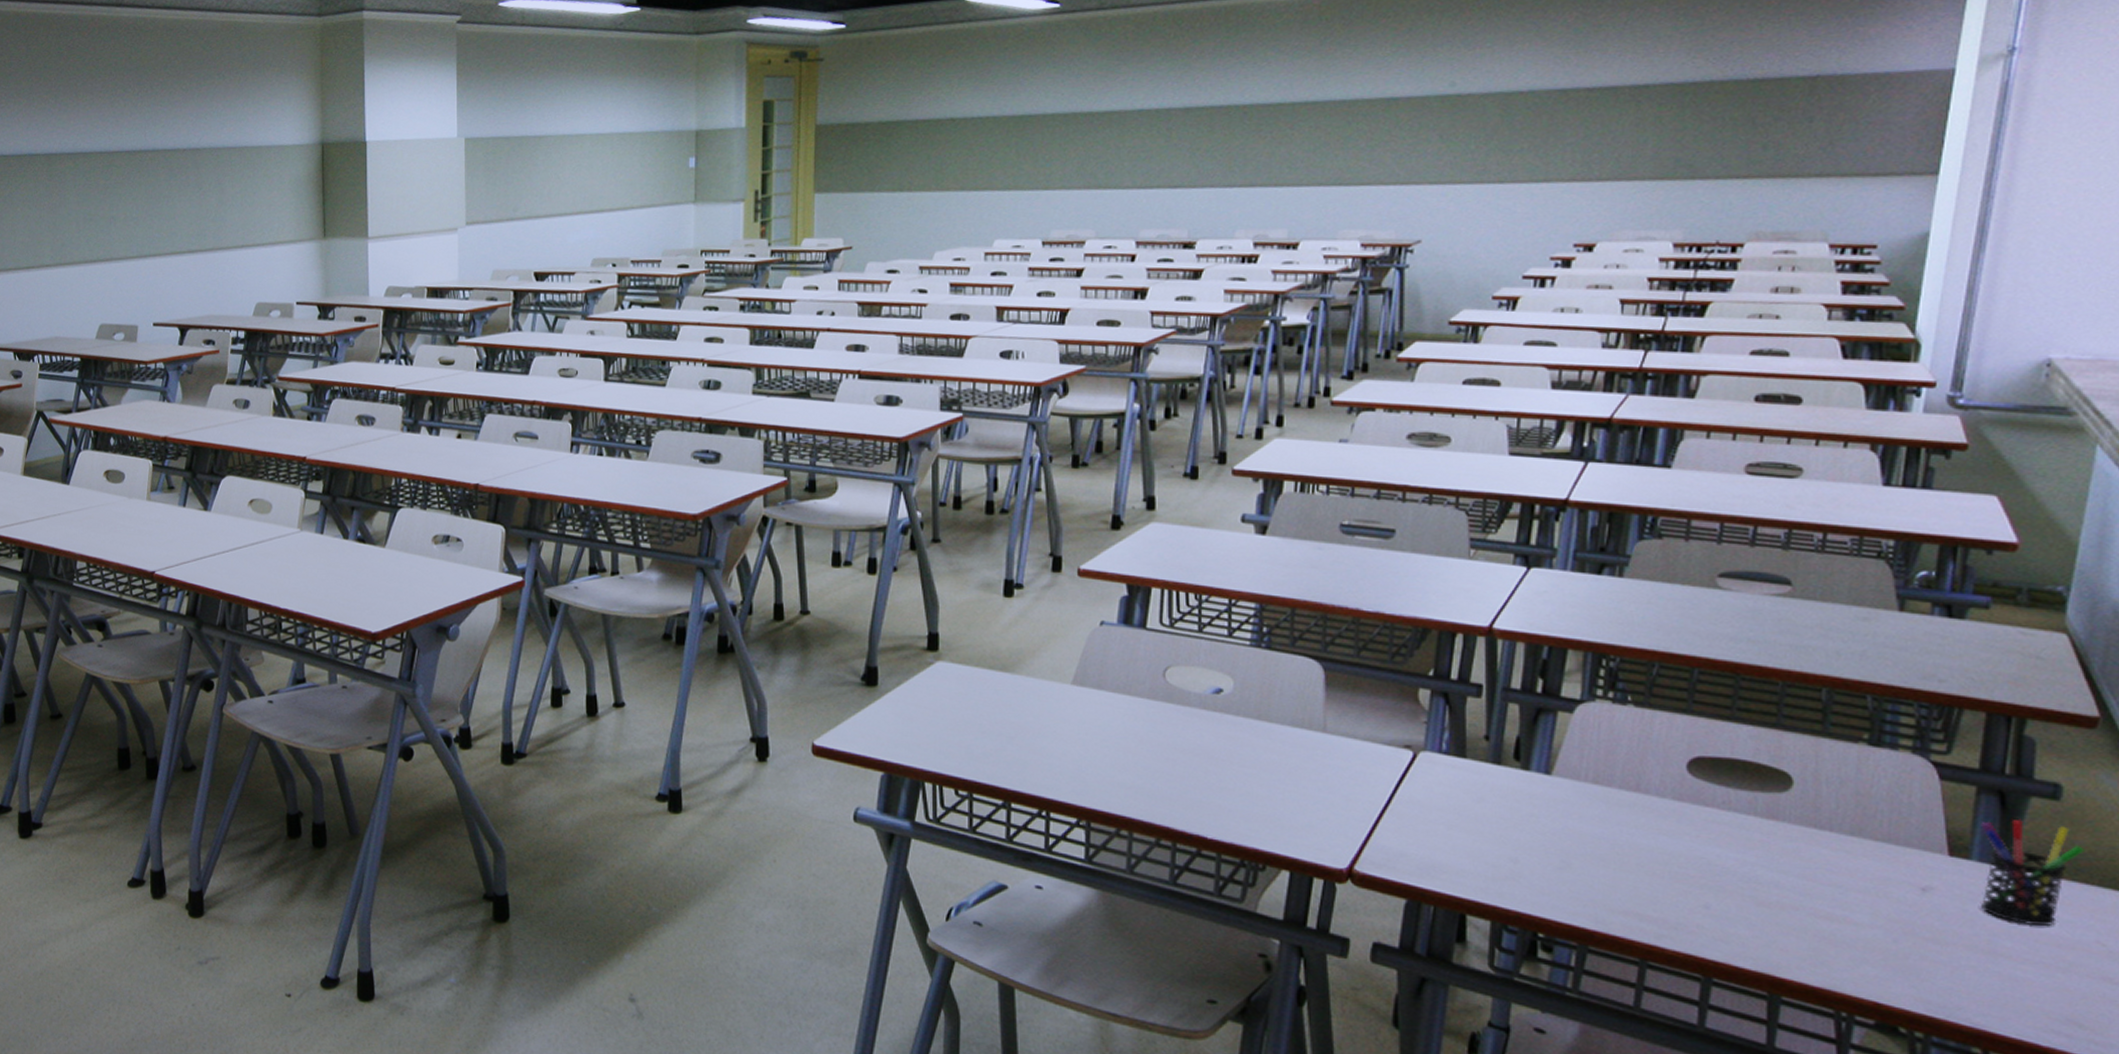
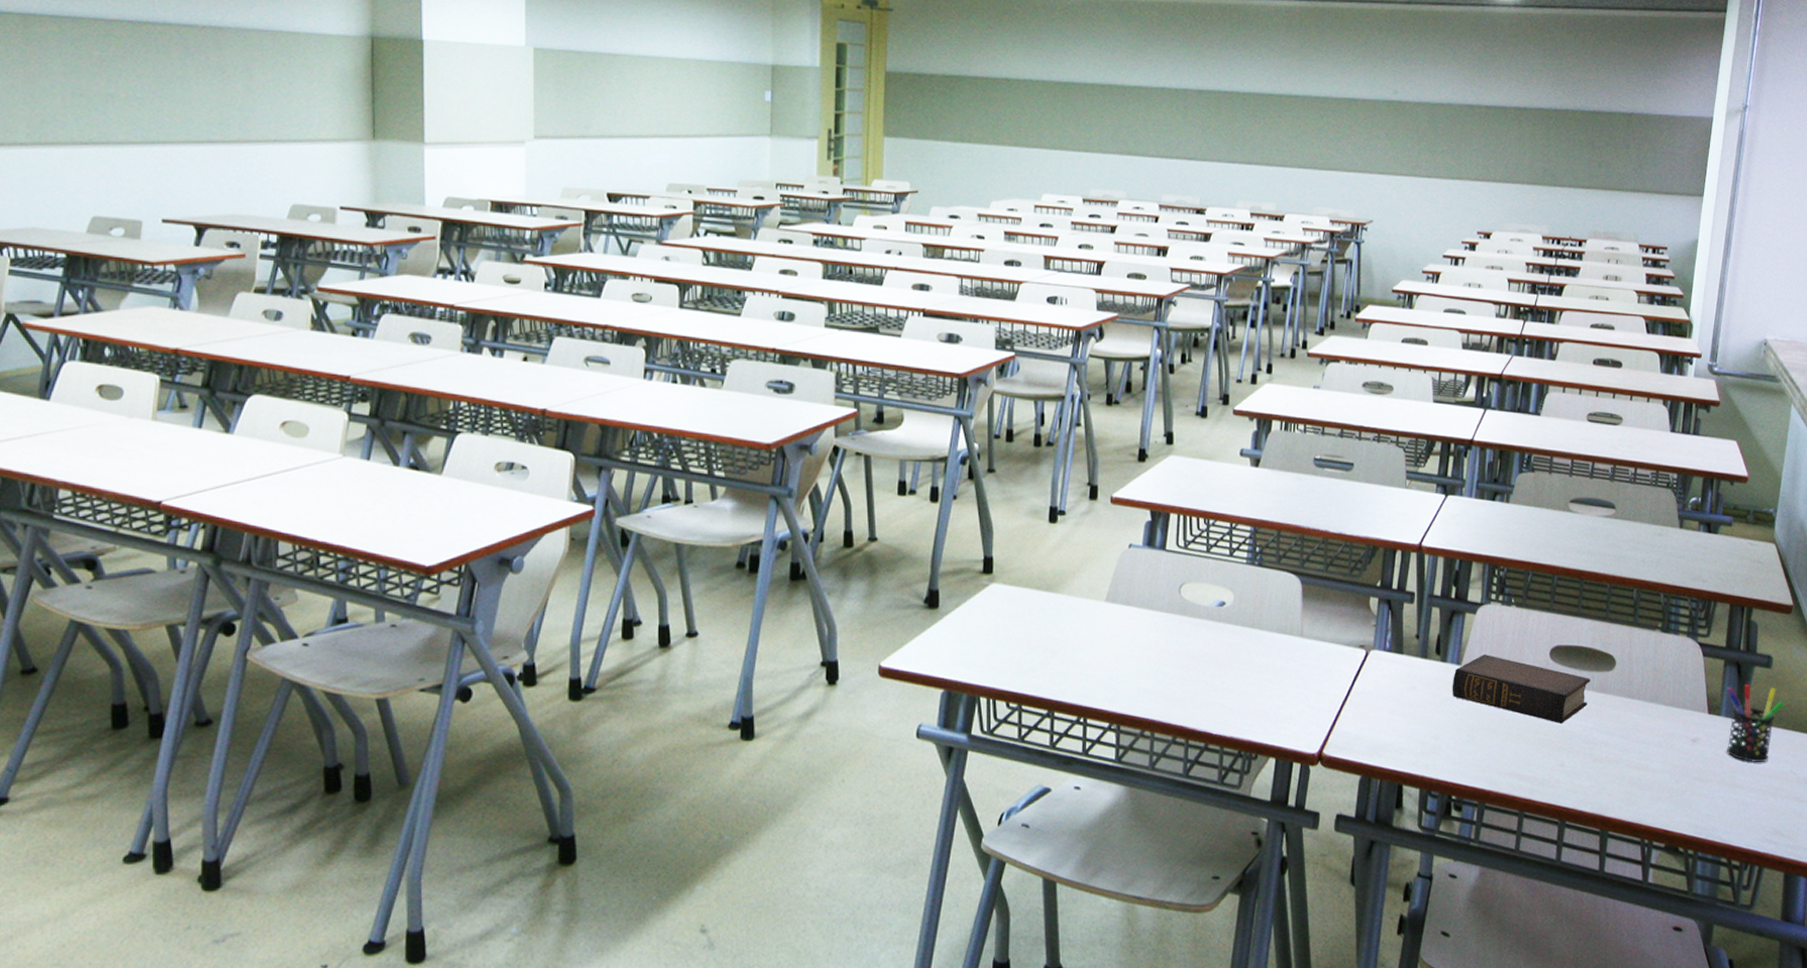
book: none [1537,763,1753,855] -> present [1452,654,1591,723]

